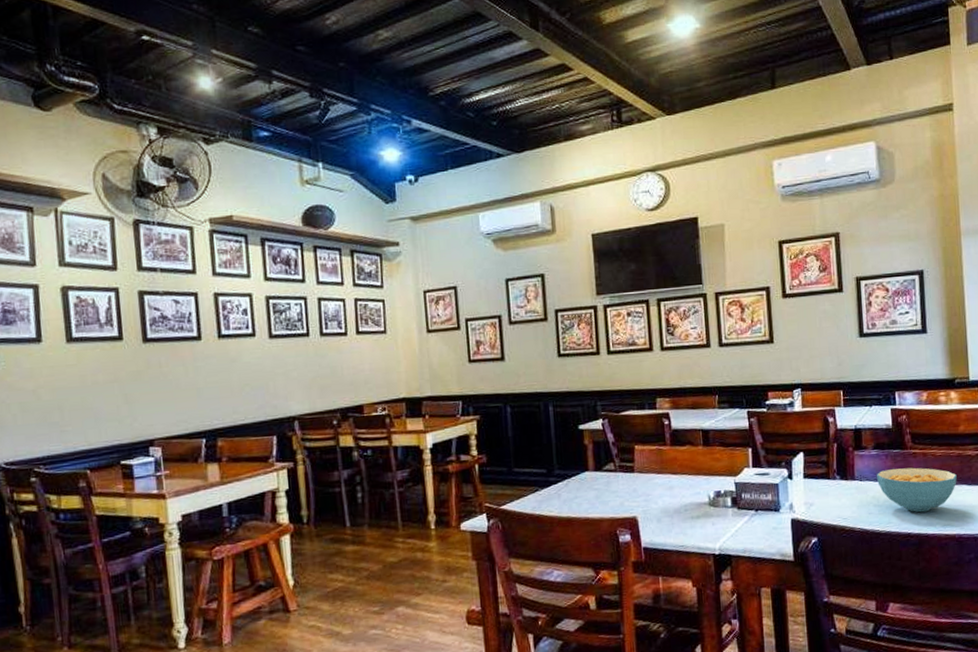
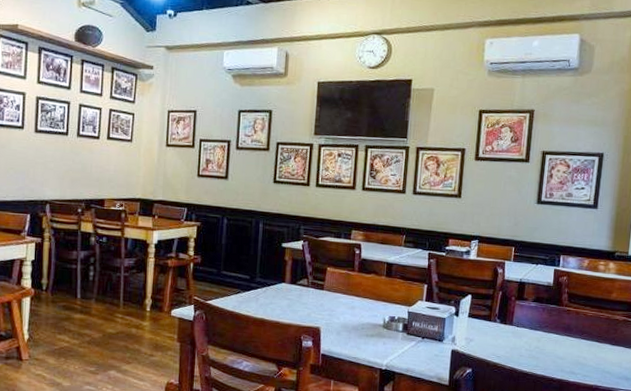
cereal bowl: present [876,467,957,513] -> none [531,320,603,362]

